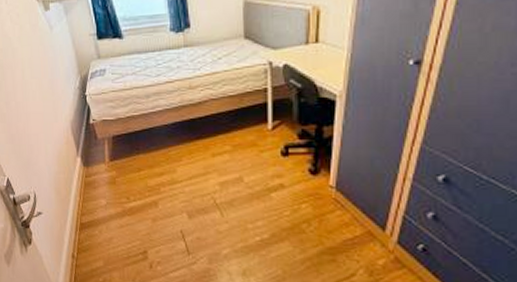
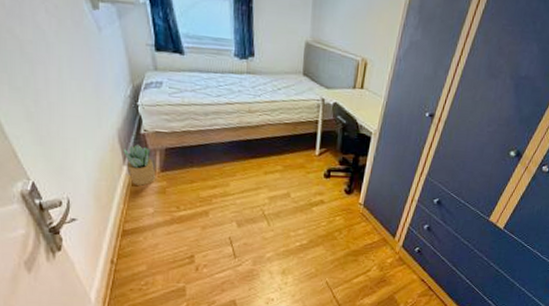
potted plant: none [76,135,106,177] -> present [123,144,156,186]

